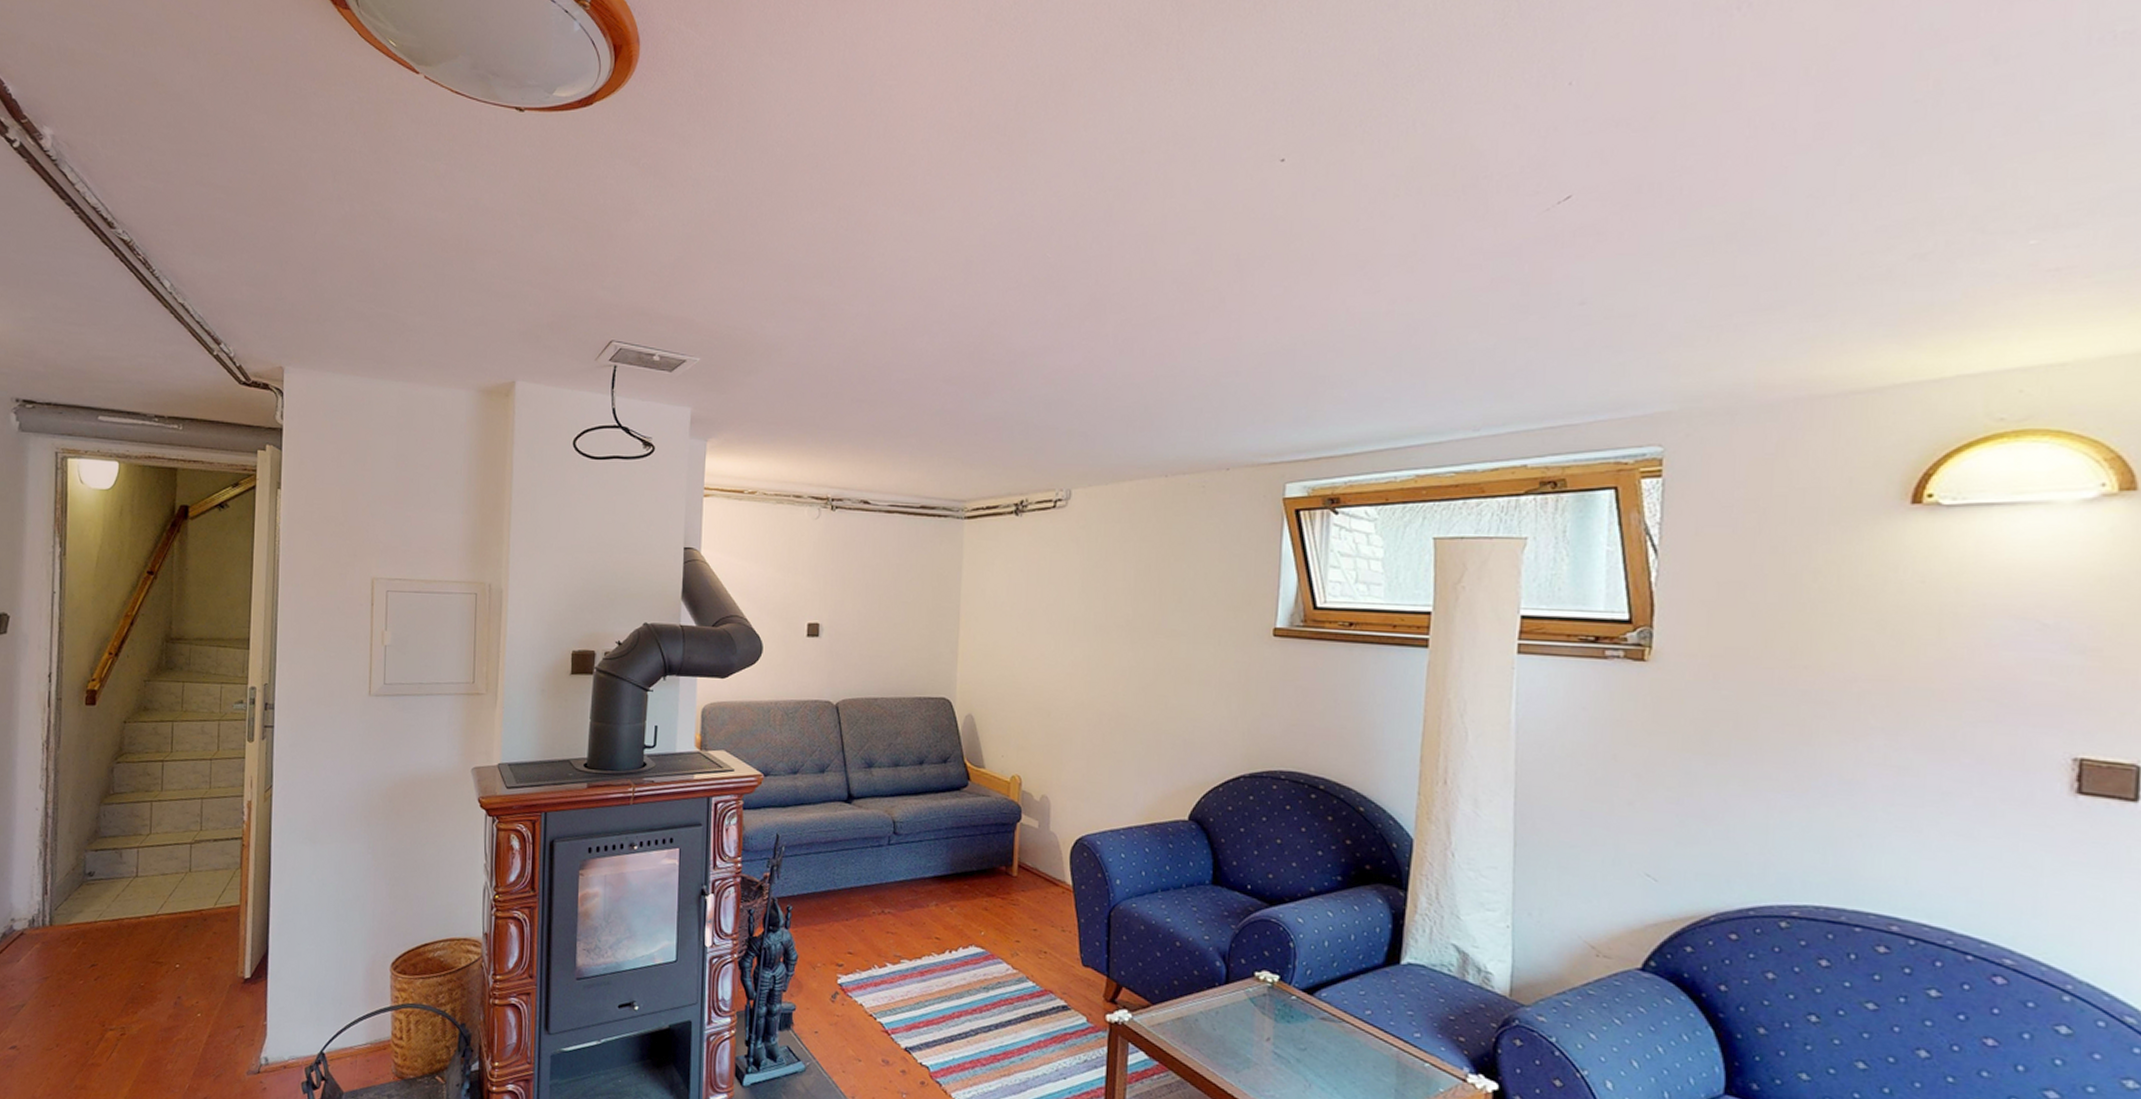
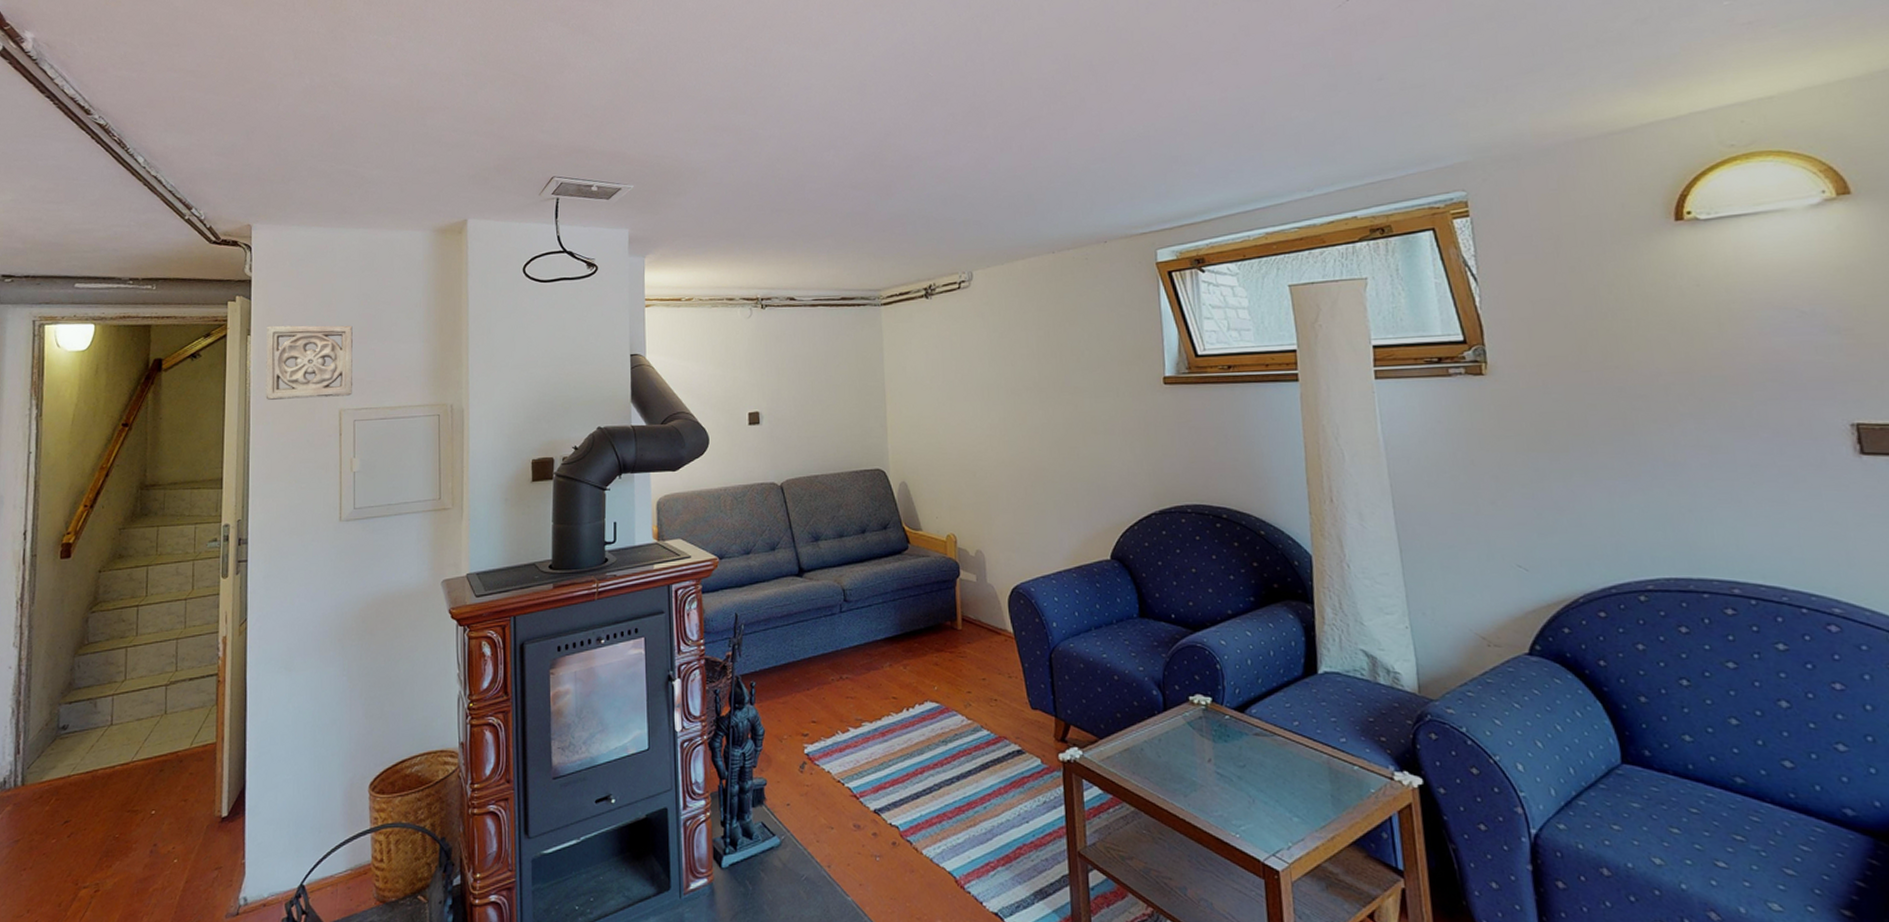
wall ornament: none [295,480,388,564] -> present [265,325,353,400]

